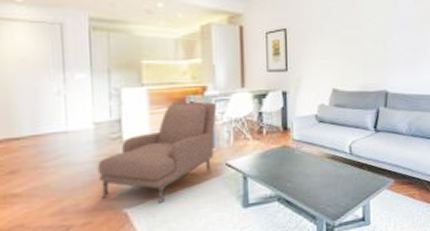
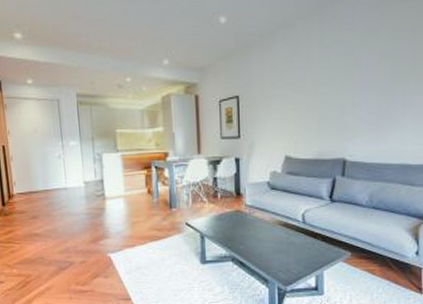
armchair: present [97,100,217,205] -> none [88,165,178,253]

